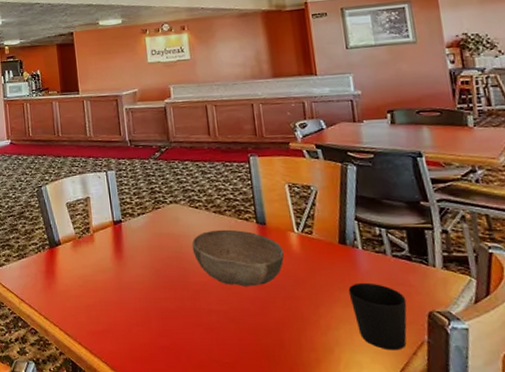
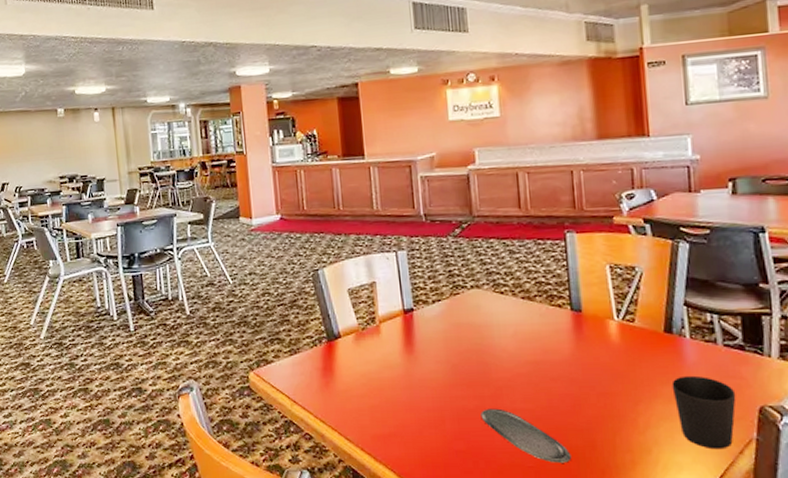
oval tray: none [181,309,263,360] -> present [480,408,572,463]
bowl: present [191,229,285,286] -> none [495,317,602,382]

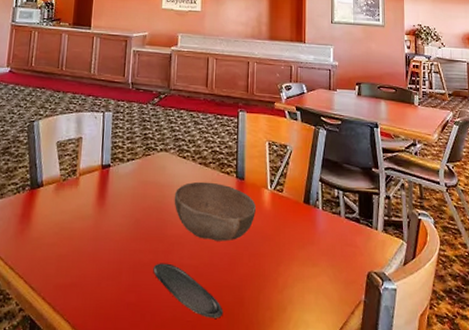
bowl: none [495,317,602,382] -> present [174,181,257,241]
cup: present [671,375,737,450] -> none [306,242,352,310]

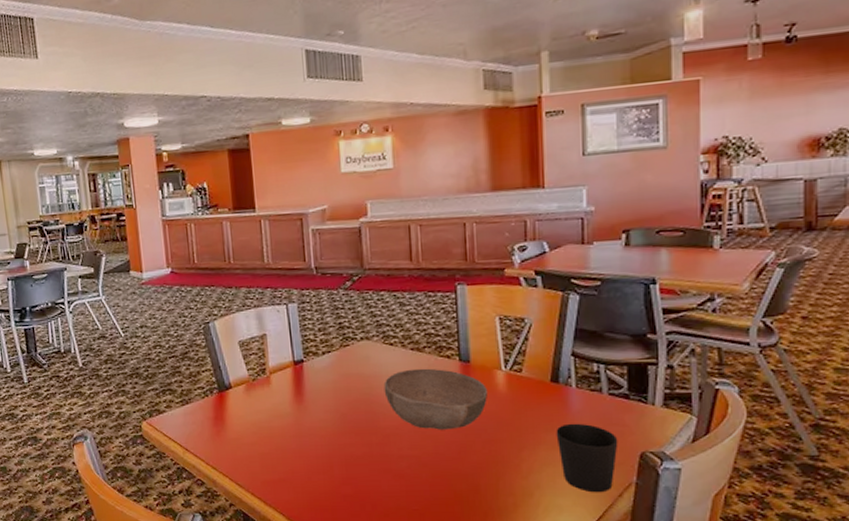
oval tray: present [153,263,223,318] -> none [368,455,456,506]
cup: none [306,242,352,310] -> present [556,423,618,493]

